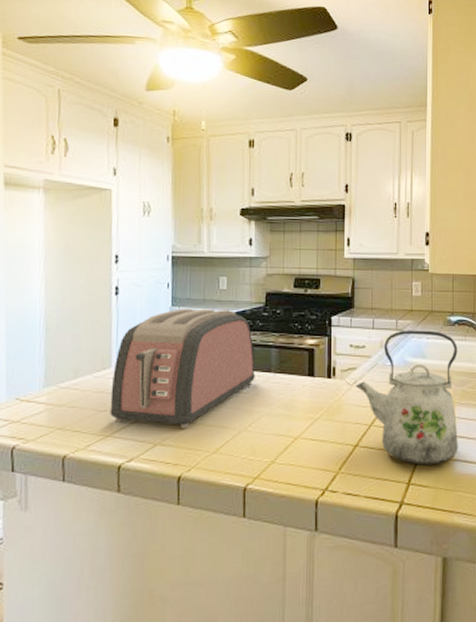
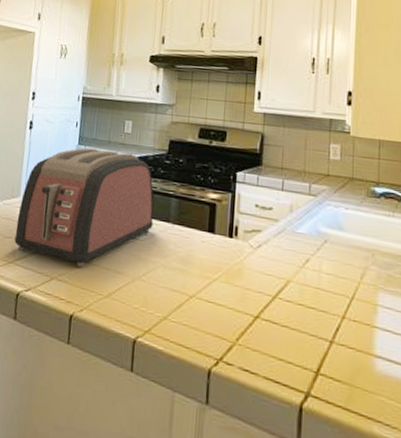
kettle: present [355,330,458,466] -> none [259,195,383,358]

